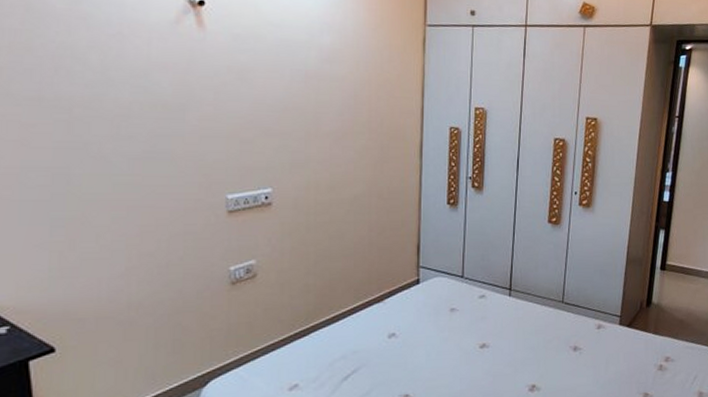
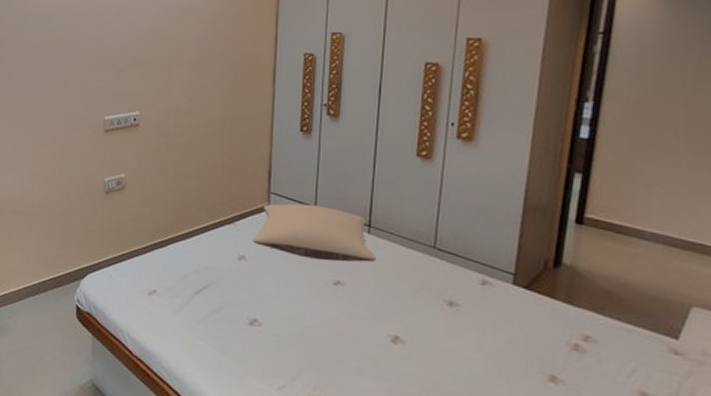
pillow: none [402,274,516,327] -> present [252,203,376,262]

